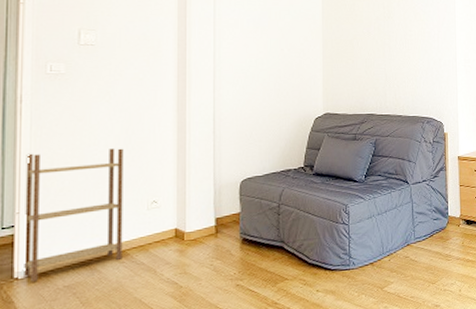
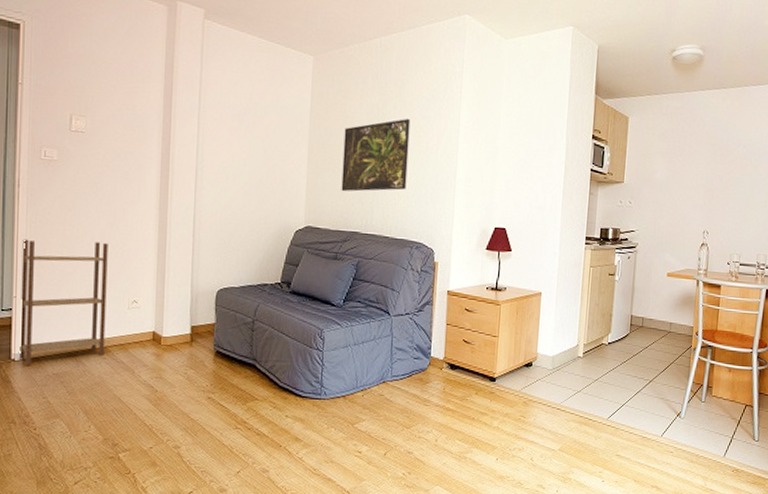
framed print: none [355,13,414,80] -> present [341,118,411,192]

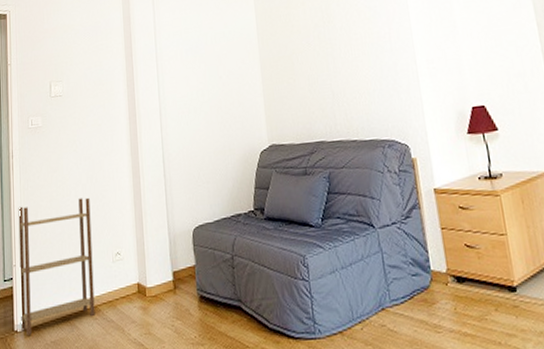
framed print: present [341,118,411,192] -> none [292,13,366,102]

